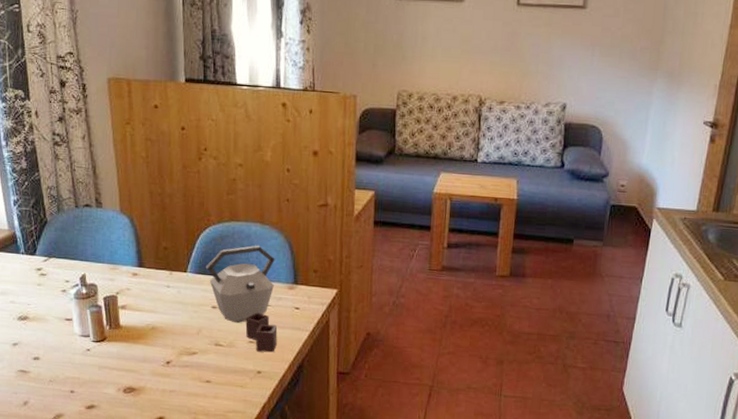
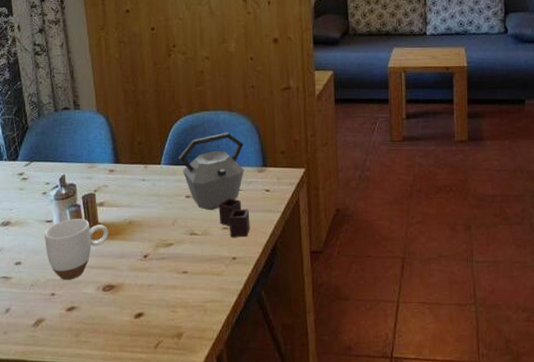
mug: none [63,318,131,379] -> present [44,218,109,280]

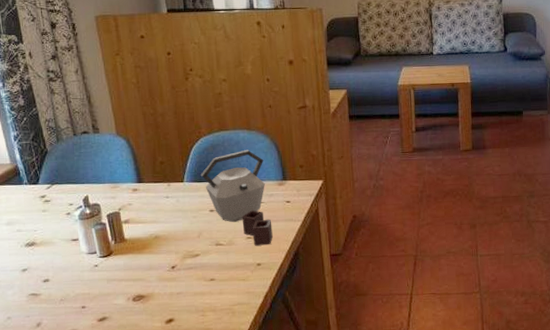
mug: present [44,218,109,280] -> none [70,235,136,293]

